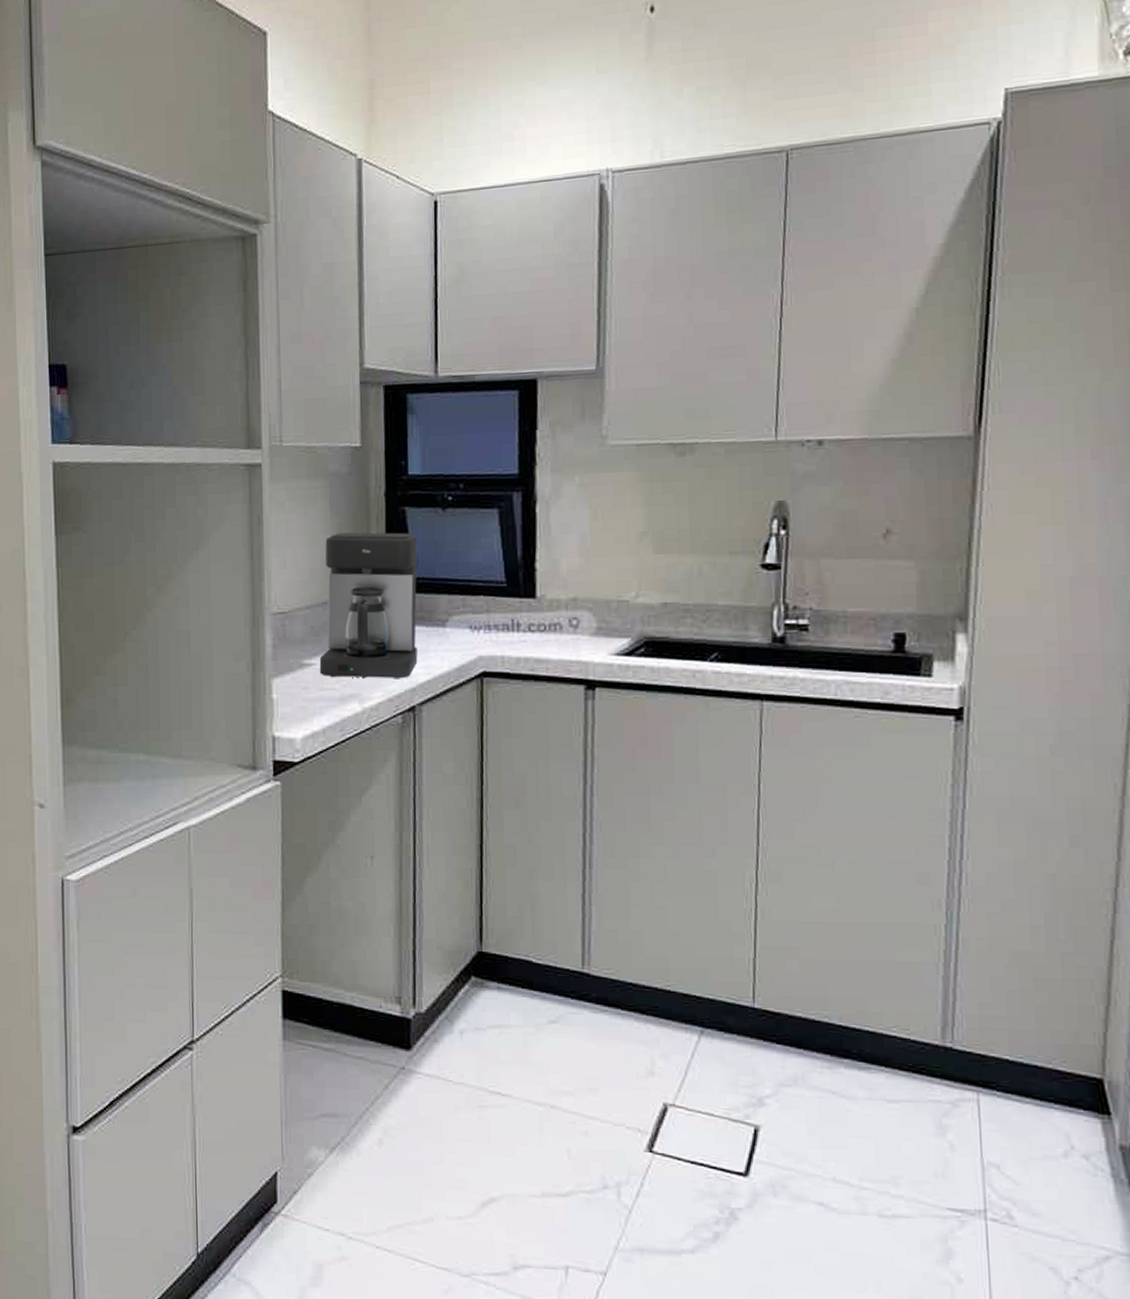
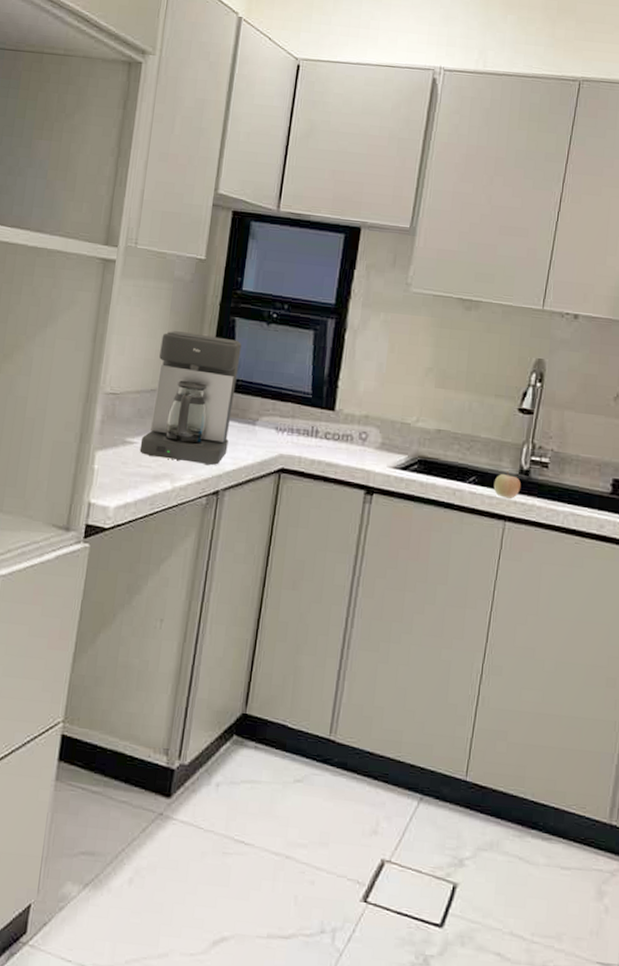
fruit: none [741,641,777,675] -> present [493,471,522,500]

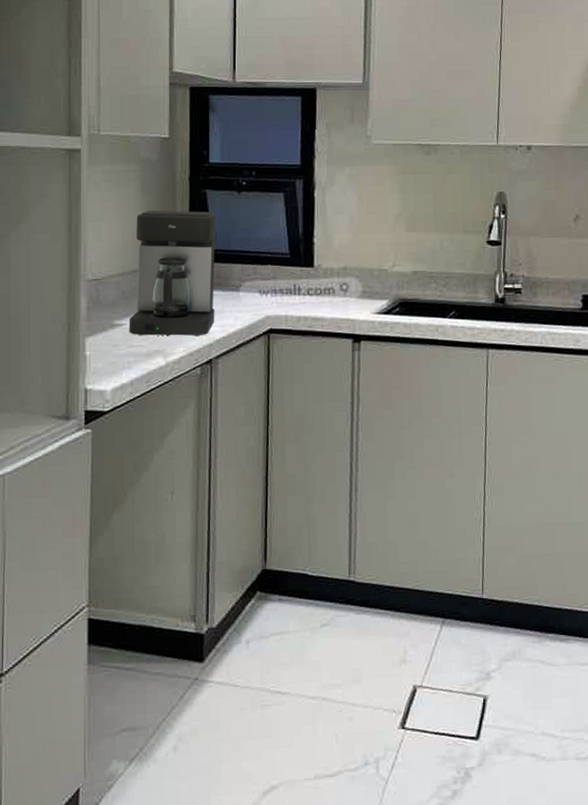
fruit: present [493,471,522,500] -> none [473,301,499,328]

